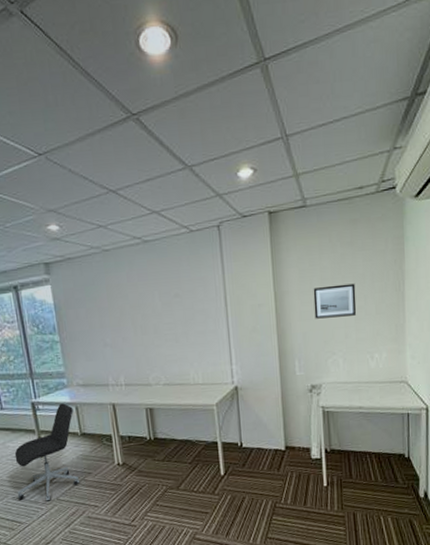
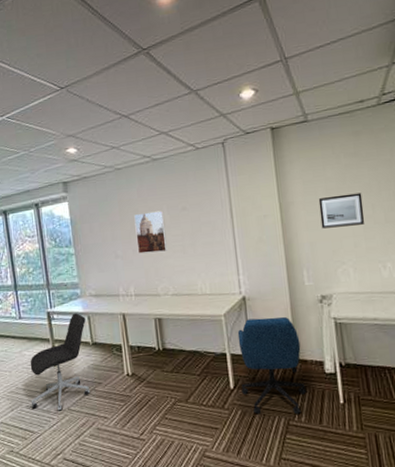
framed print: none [123,297,159,342] -> present [134,210,168,254]
office chair: none [229,406,294,499] -> present [237,317,307,415]

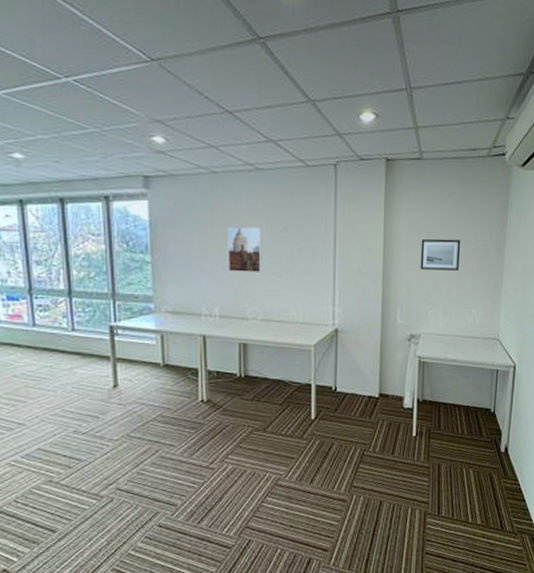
office chair: present [30,313,91,411] -> none [80,330,158,437]
office chair: present [237,317,307,415] -> none [321,351,385,446]

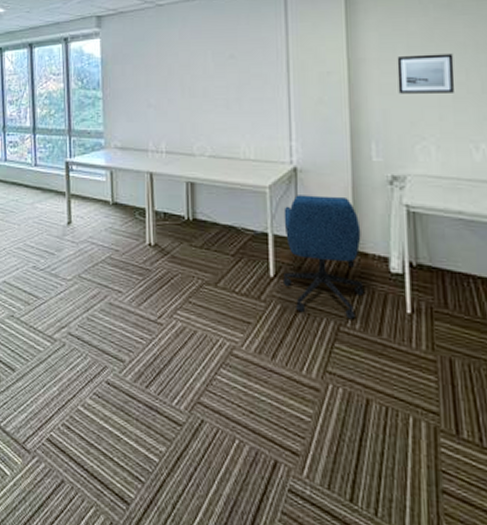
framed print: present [228,227,262,272] -> none [173,57,209,105]
office chair: none [321,351,385,446] -> present [282,195,365,320]

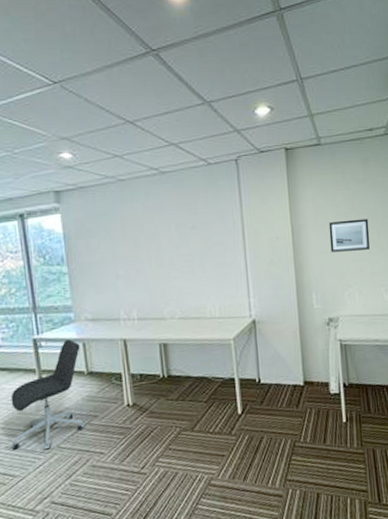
office chair: none [38,166,107,277] -> present [10,339,85,450]
office chair: present [282,195,365,320] -> none [246,340,313,439]

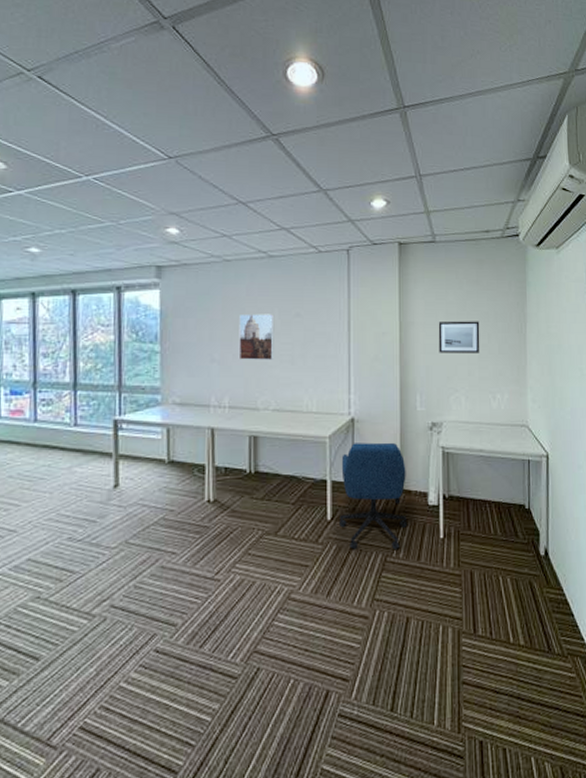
office chair: present [10,339,85,450] -> none [75,423,164,545]
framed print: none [138,228,175,274] -> present [238,313,275,360]
office chair: none [246,340,313,439] -> present [338,442,408,551]

